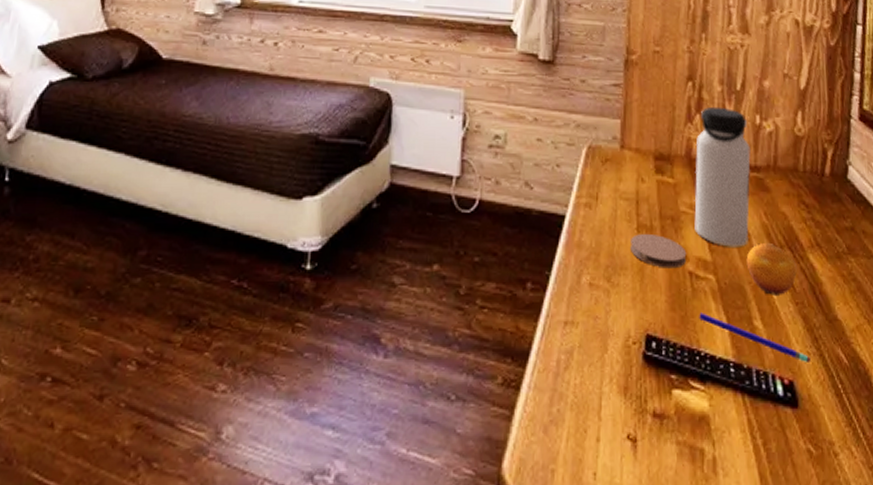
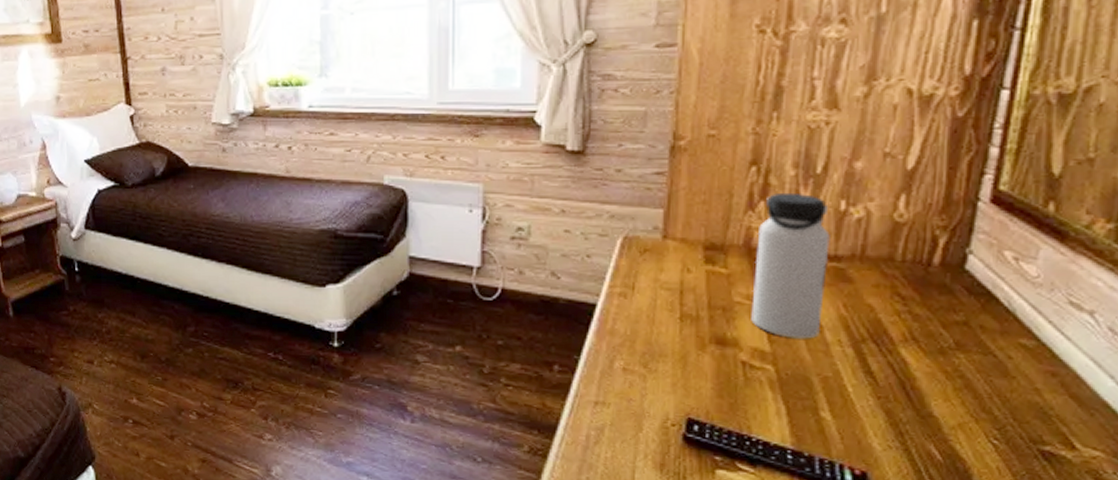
coaster: present [629,234,687,269] -> none [670,323,740,358]
pen: present [699,313,811,364] -> none [752,401,891,457]
fruit: present [746,242,797,295] -> none [815,335,882,389]

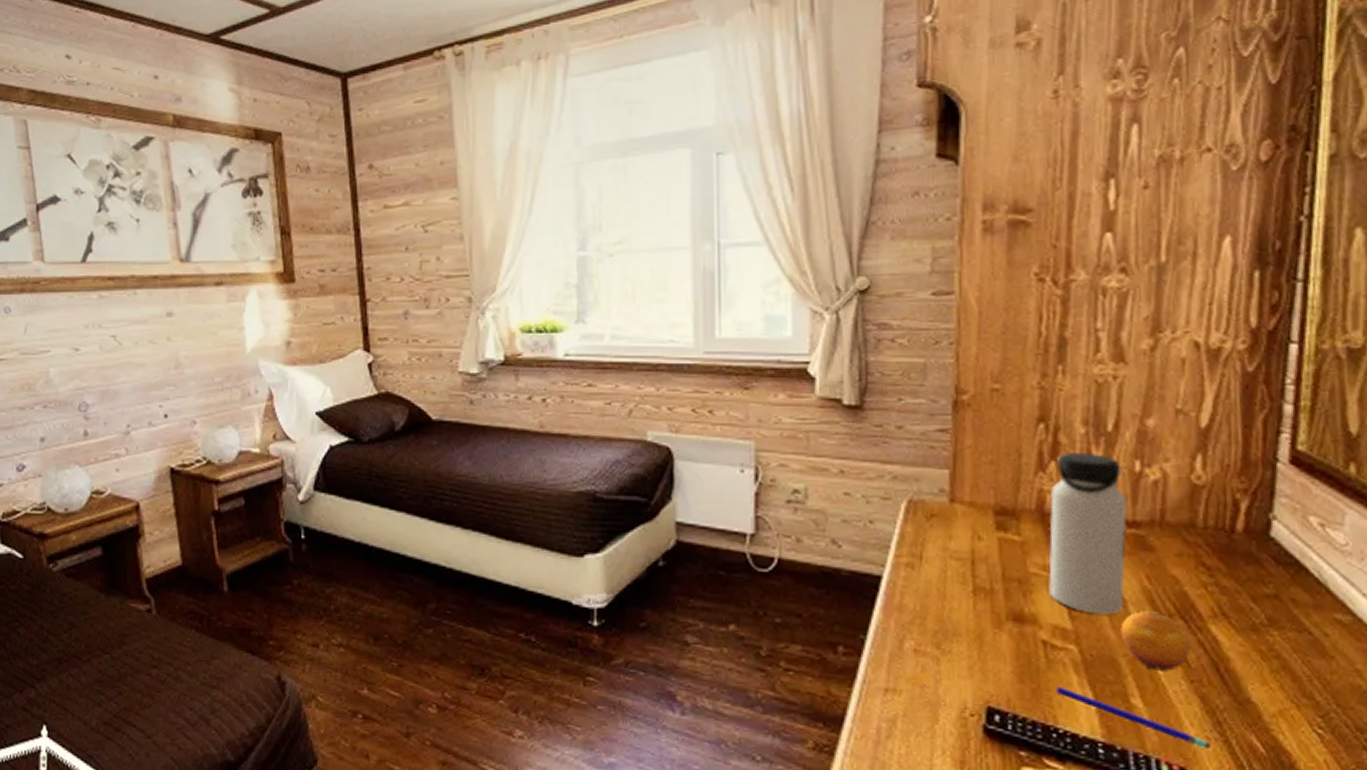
pen: none [752,401,891,457] -> present [1056,686,1211,750]
fruit: none [815,335,882,389] -> present [1120,610,1193,671]

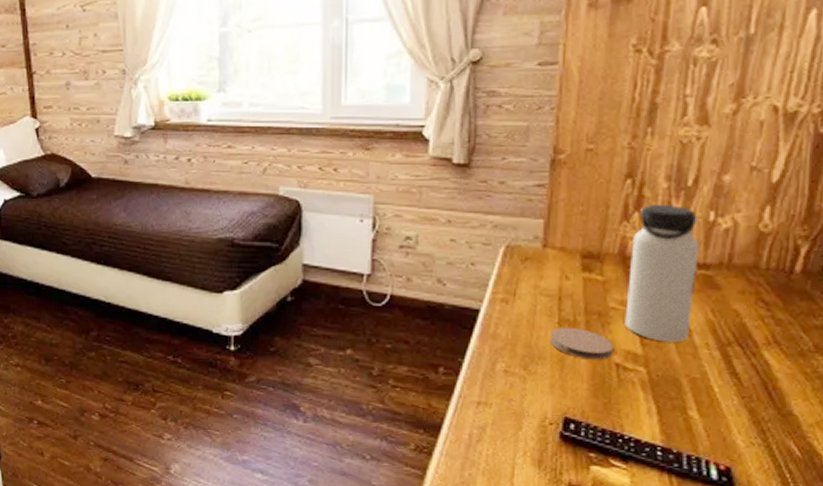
coaster: none [964,598,1039,637] -> present [549,328,614,360]
pen: present [1056,686,1211,750] -> none [624,401,754,453]
fruit: present [1120,610,1193,671] -> none [684,338,747,389]

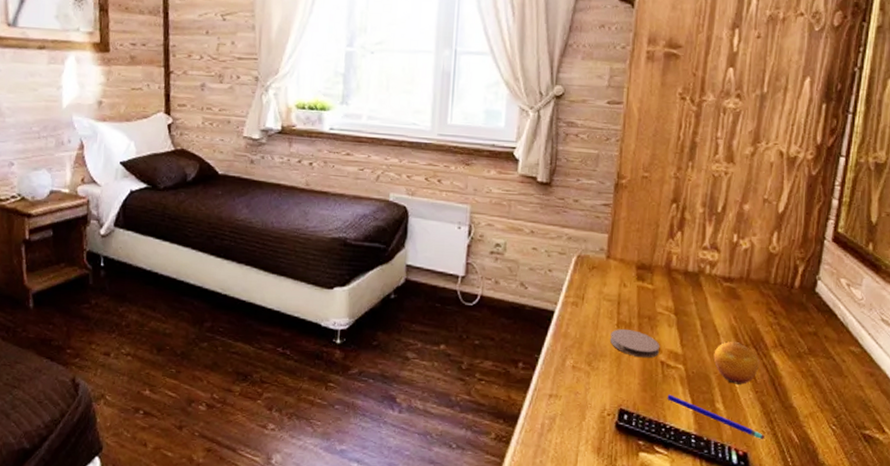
pen: none [624,401,754,453] -> present [667,394,764,441]
water bottle: present [625,204,700,343] -> none [669,225,726,344]
fruit: none [684,338,747,389] -> present [713,341,760,385]

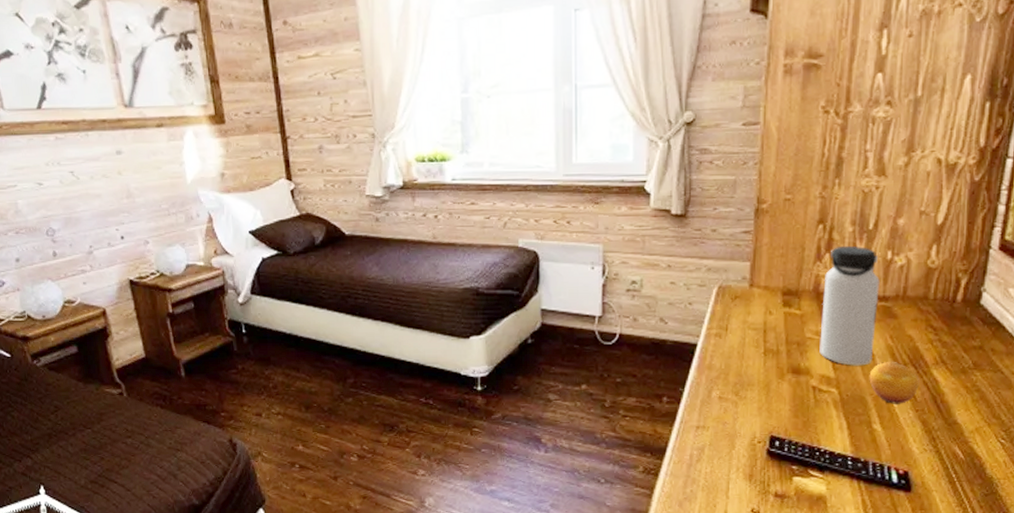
coaster: present [609,329,660,358] -> none [756,357,811,384]
pen: present [667,394,764,441] -> none [820,418,926,458]
water bottle: none [669,225,726,344] -> present [819,245,880,366]

